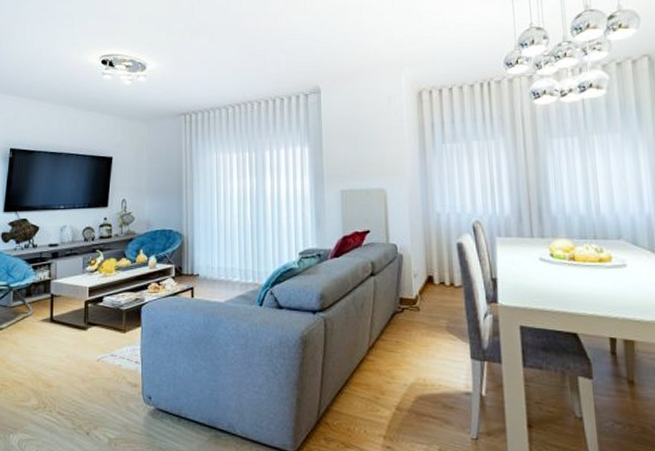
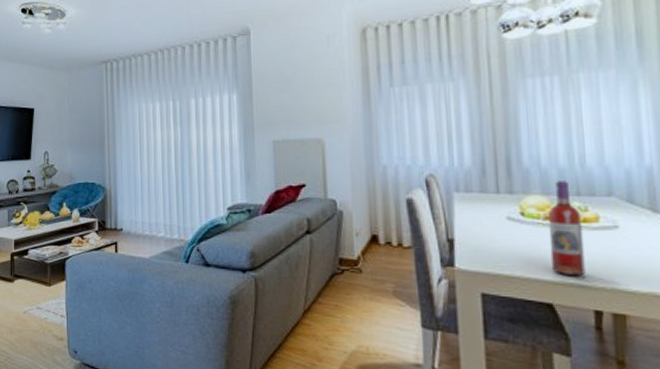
wine bottle: none [572,226,602,309] -> present [548,181,586,276]

